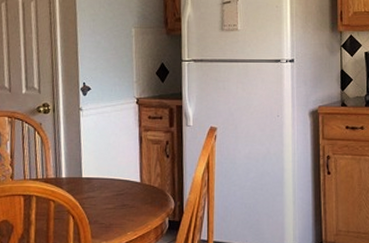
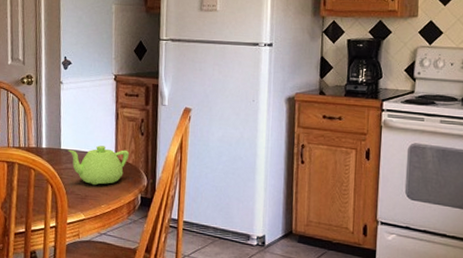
teapot: none [90,171,155,213] -> present [68,145,130,186]

